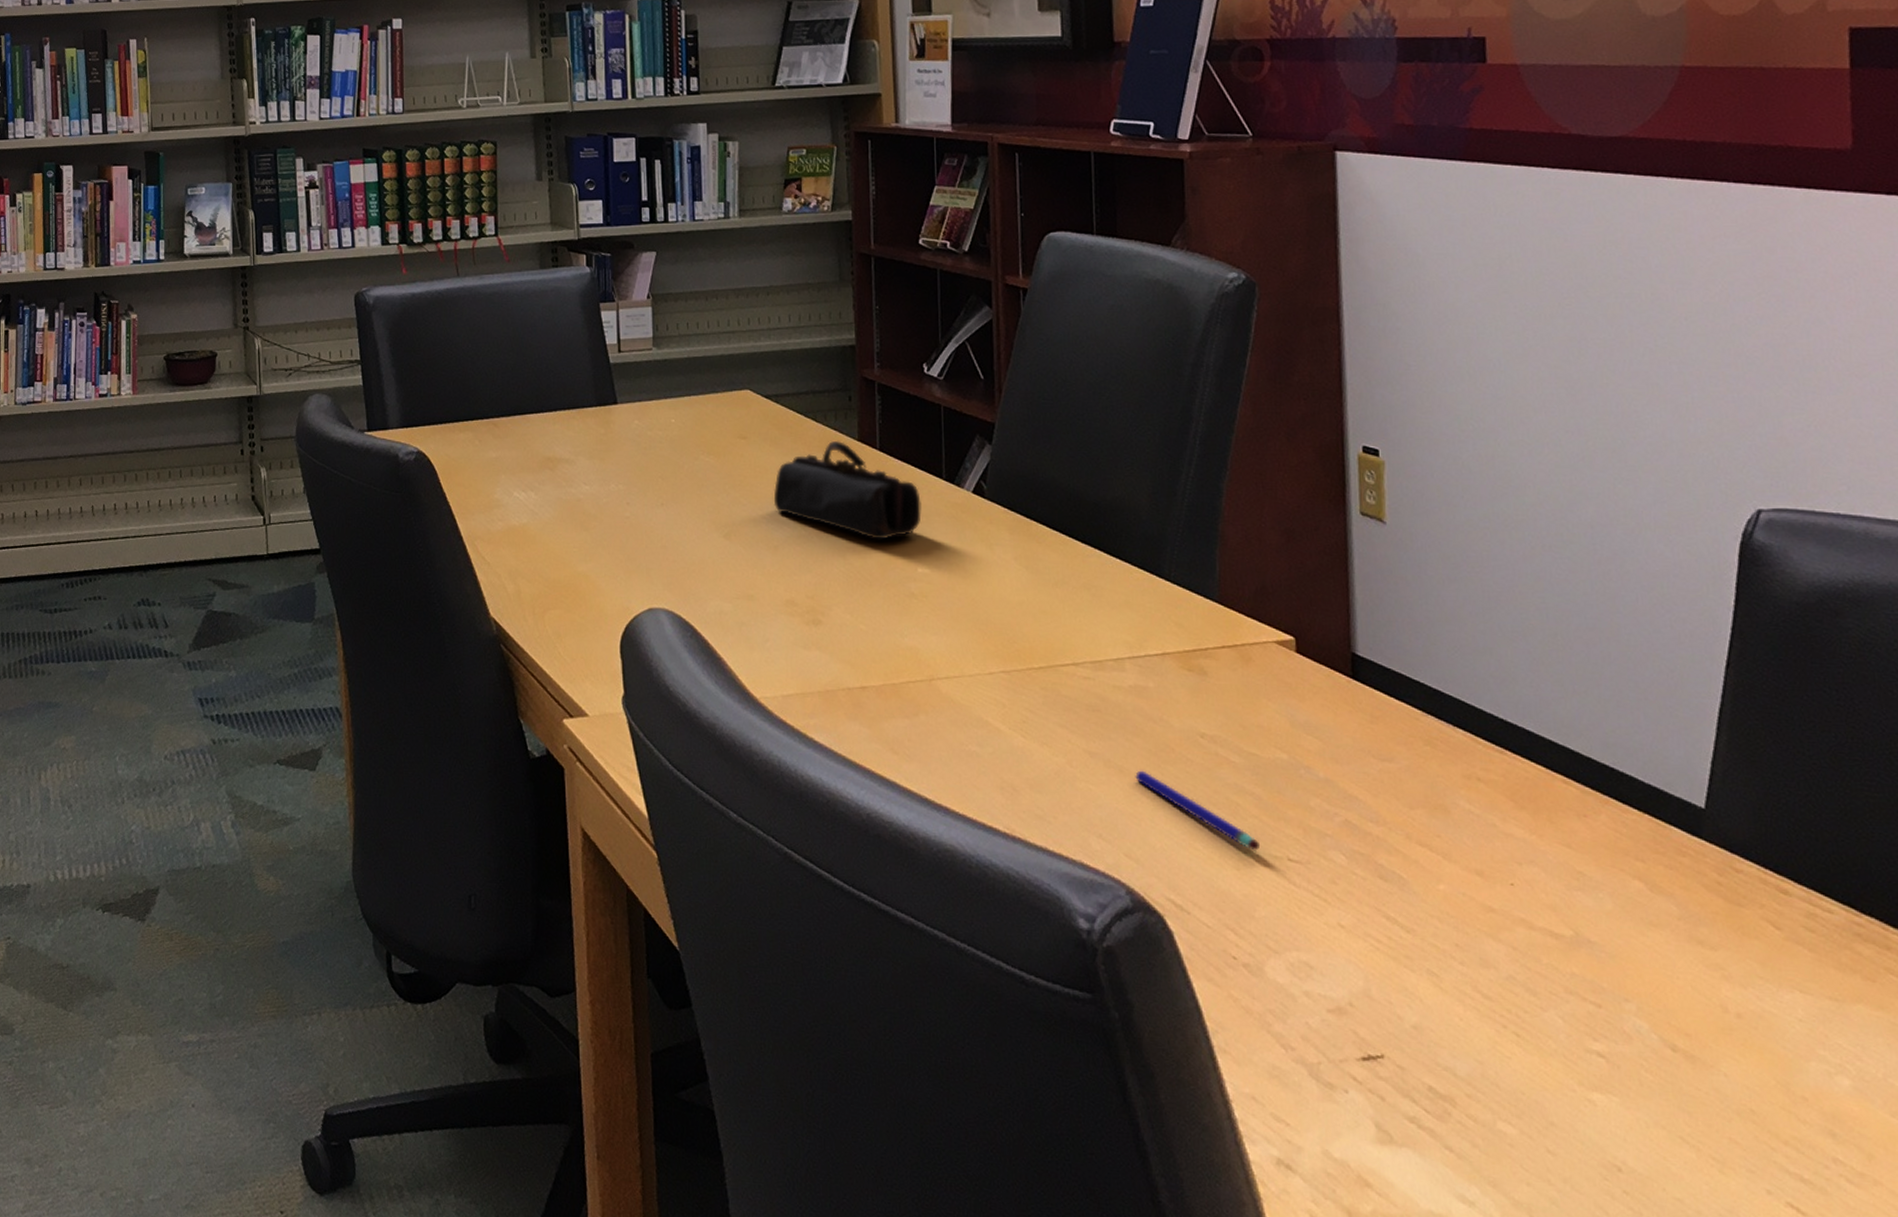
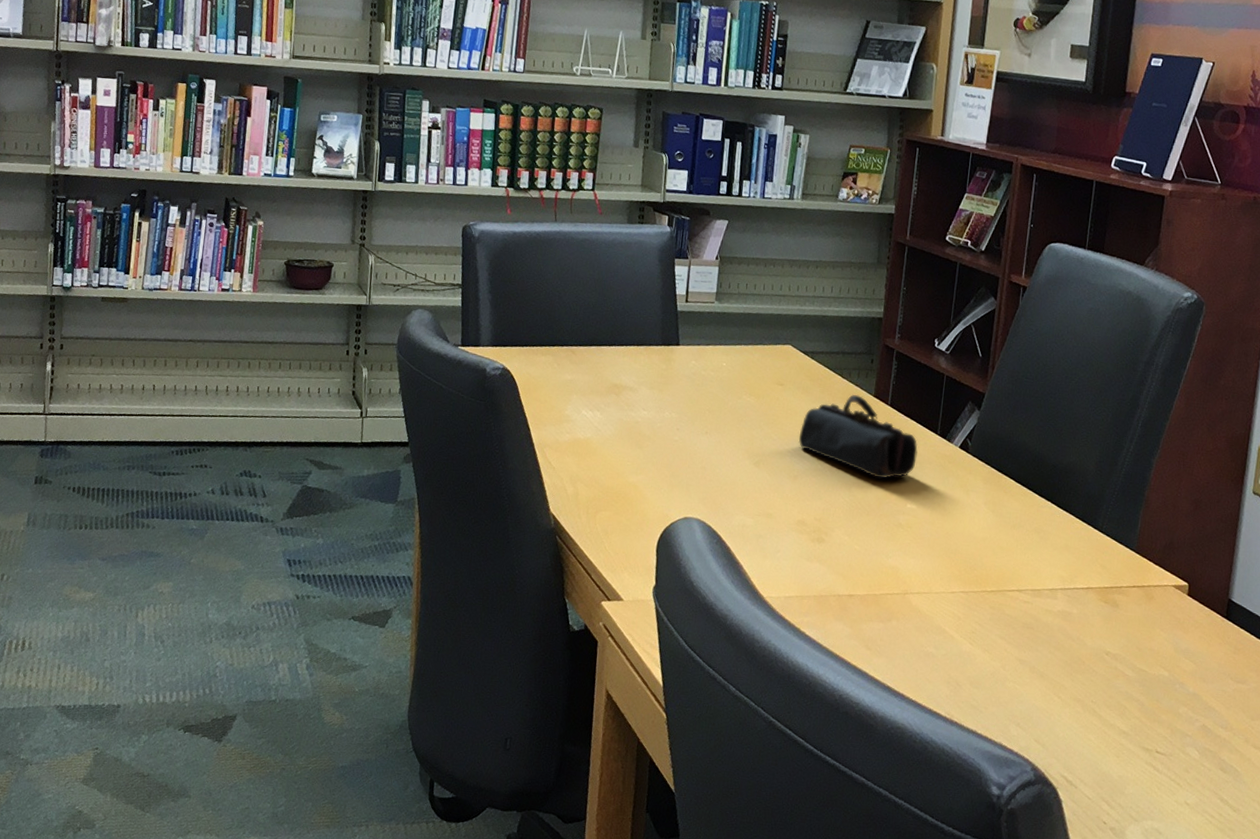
pen: present [1135,770,1261,851] -> none [1052,676,1138,744]

